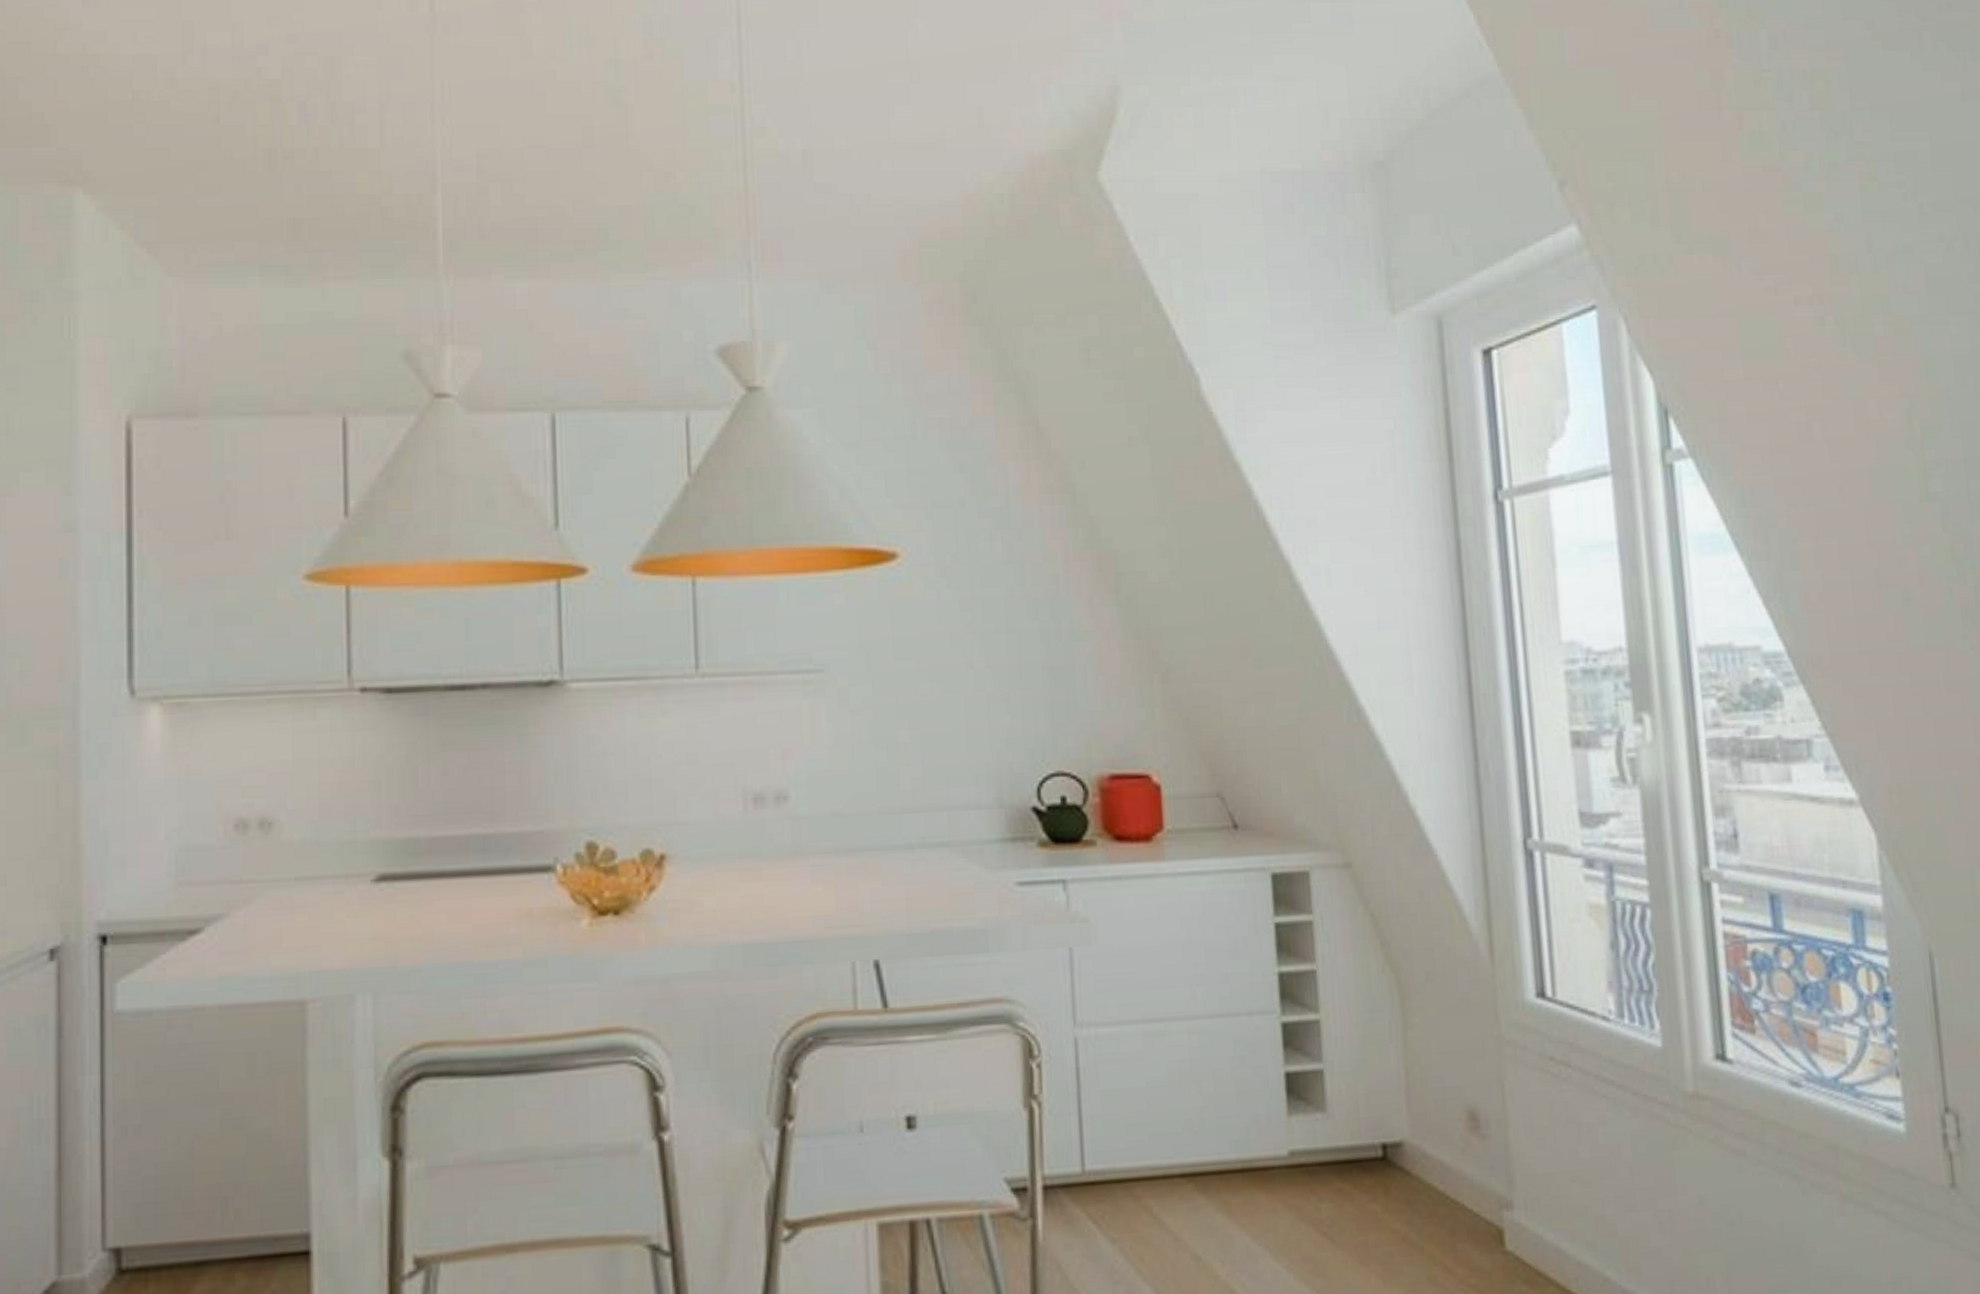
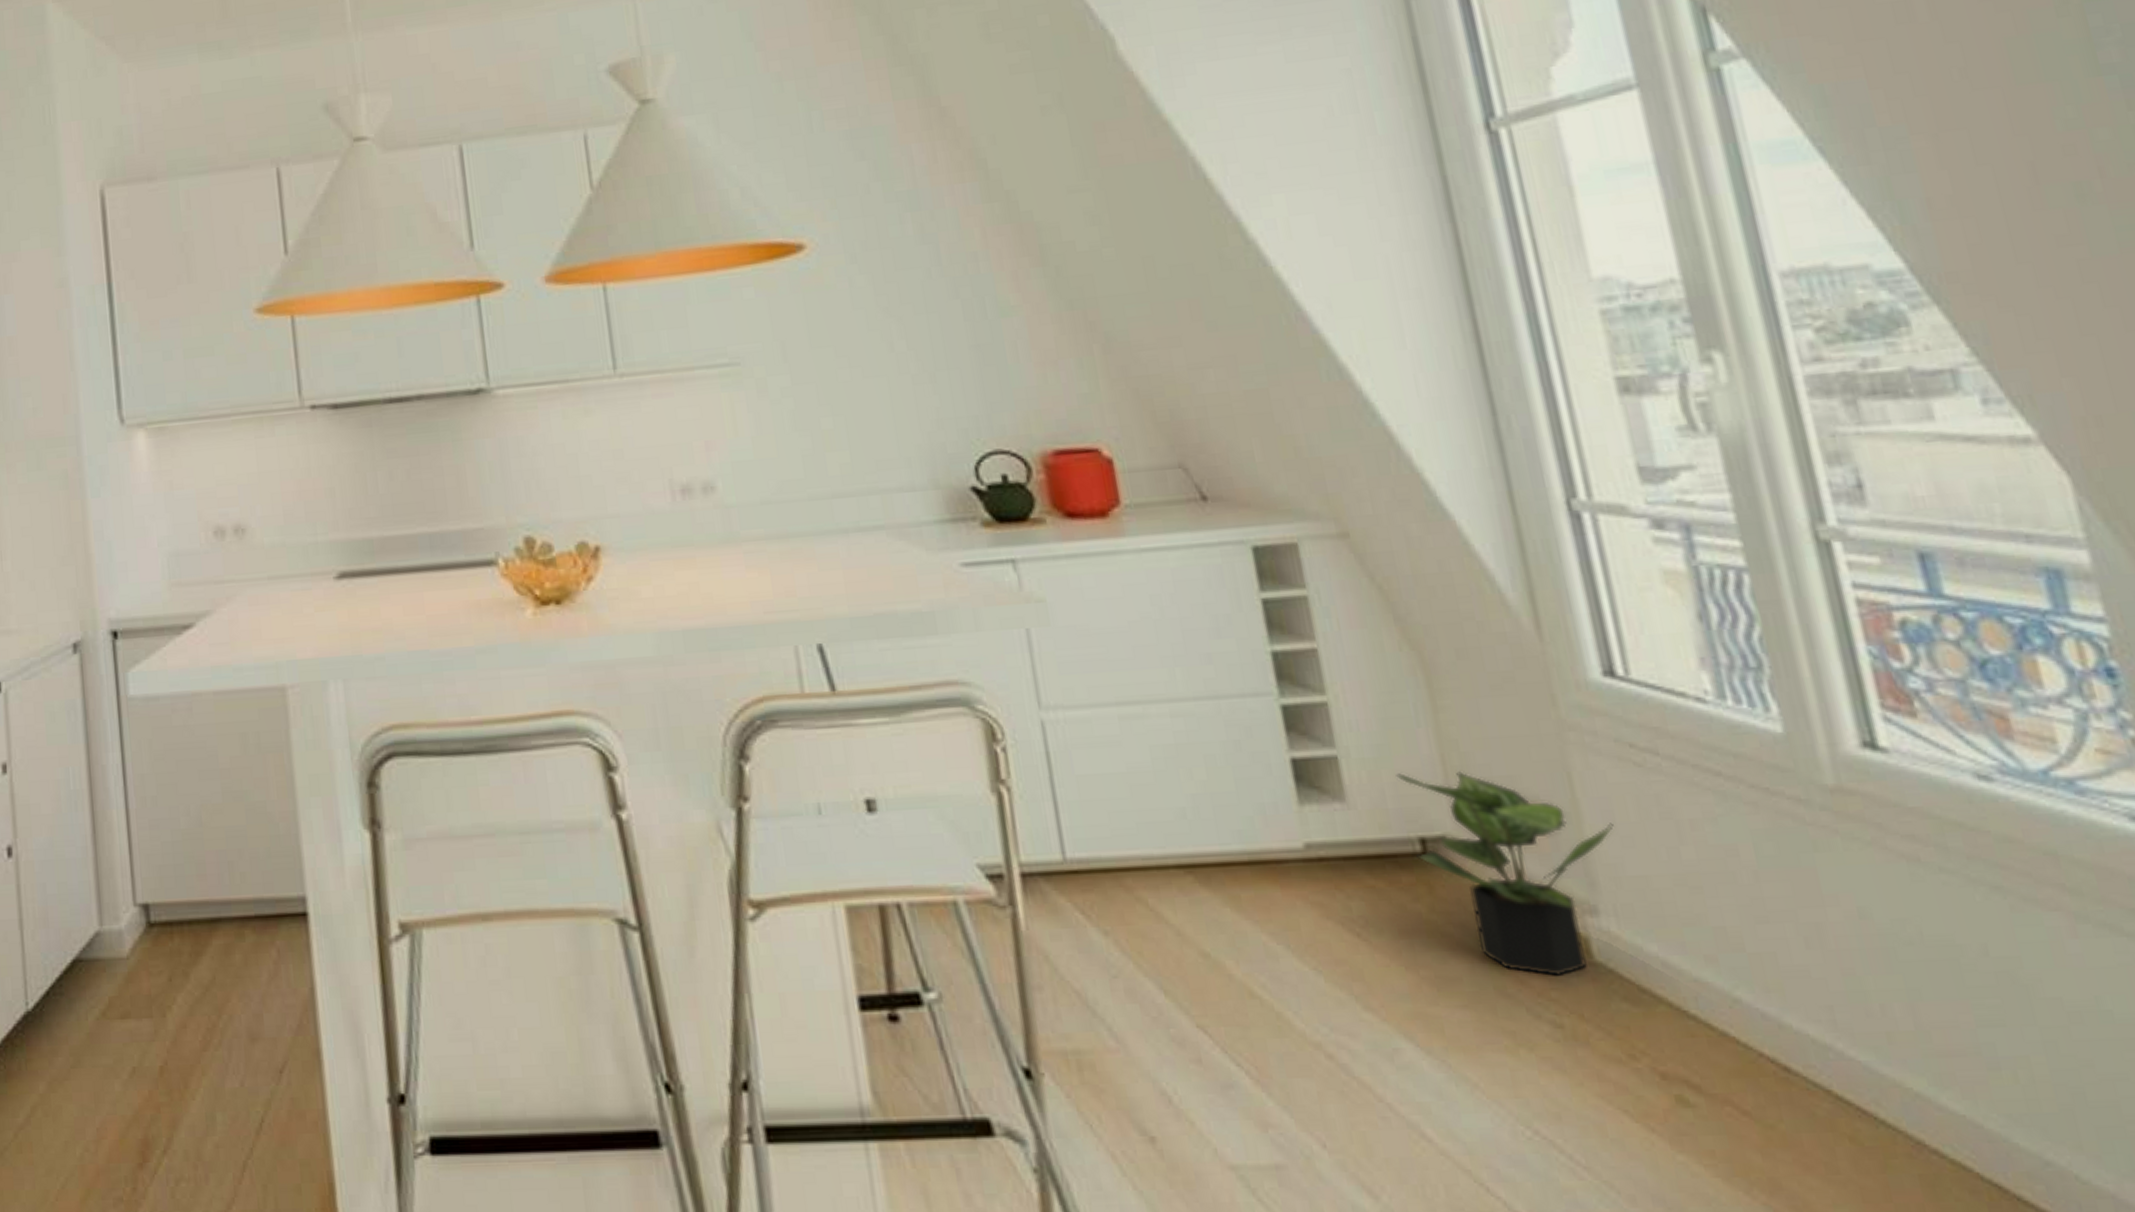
potted plant: none [1368,1083,1531,1265] -> present [1396,771,1614,976]

